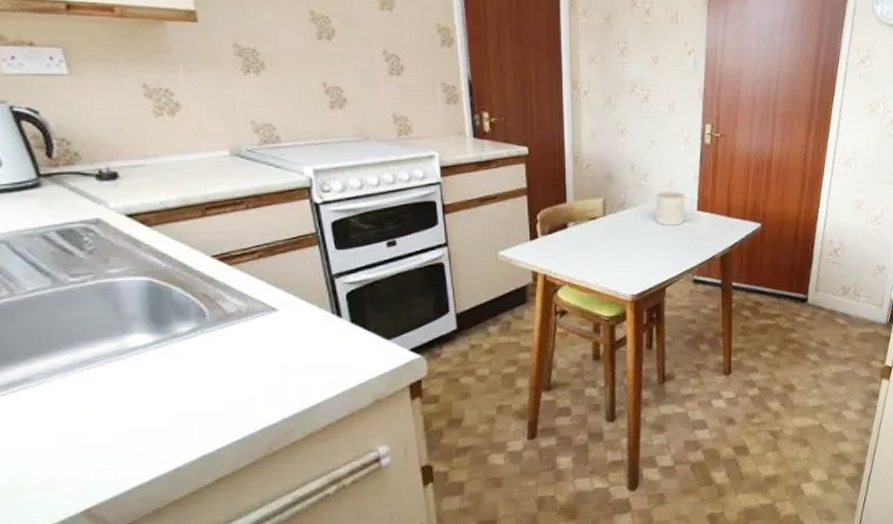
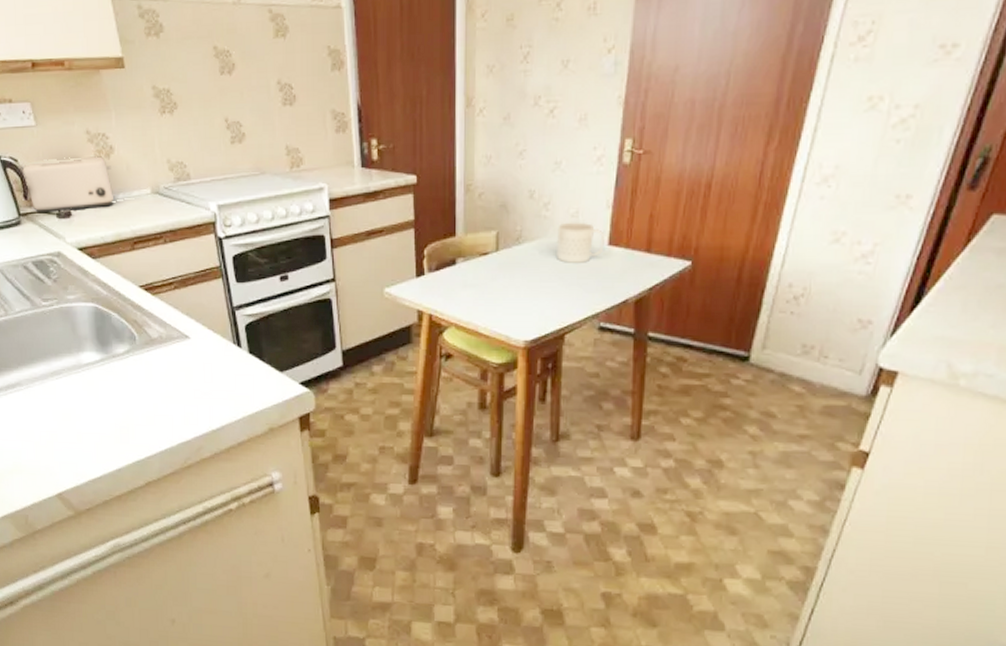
toaster: none [46,113,178,175] -> present [22,156,113,214]

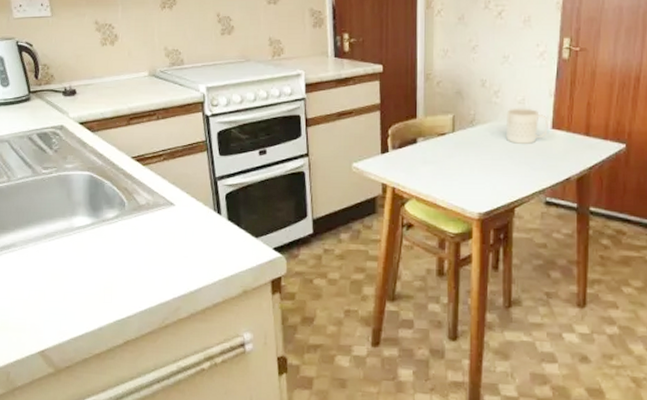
toaster: present [22,156,113,214] -> none [36,43,115,91]

